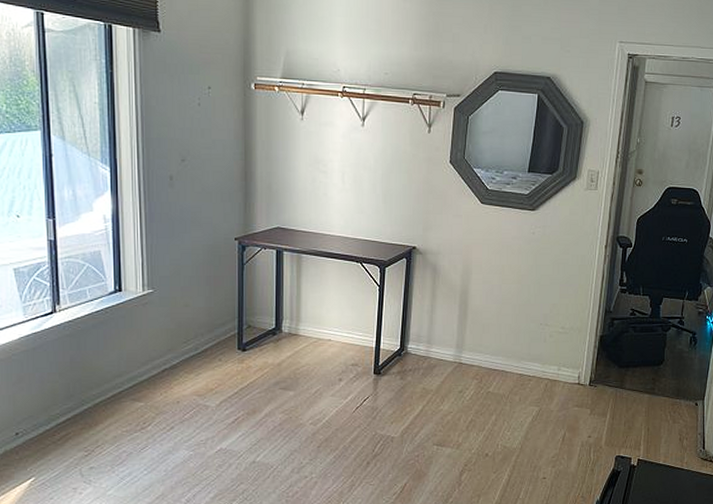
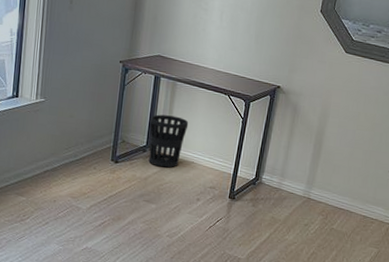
wastebasket: none [276,292,320,350] -> present [148,114,189,168]

